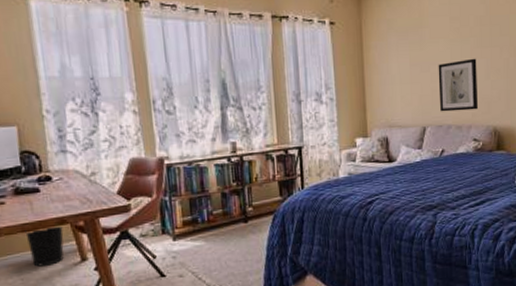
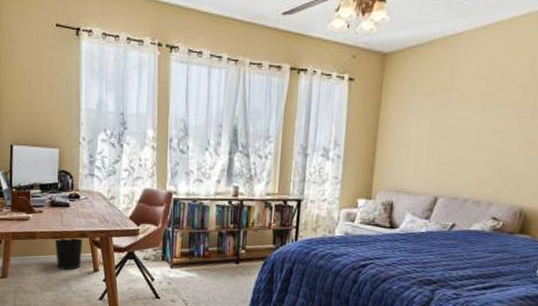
wall art: present [438,58,478,112] -> none [458,129,512,186]

